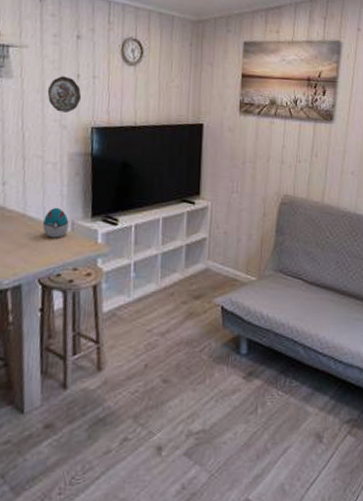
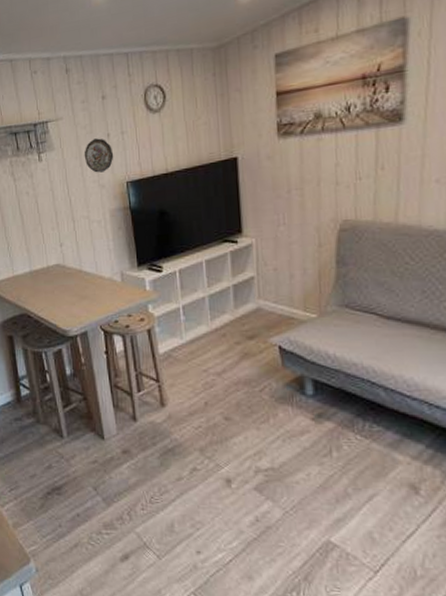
decorative egg: present [43,207,69,238] -> none [97,261,119,289]

